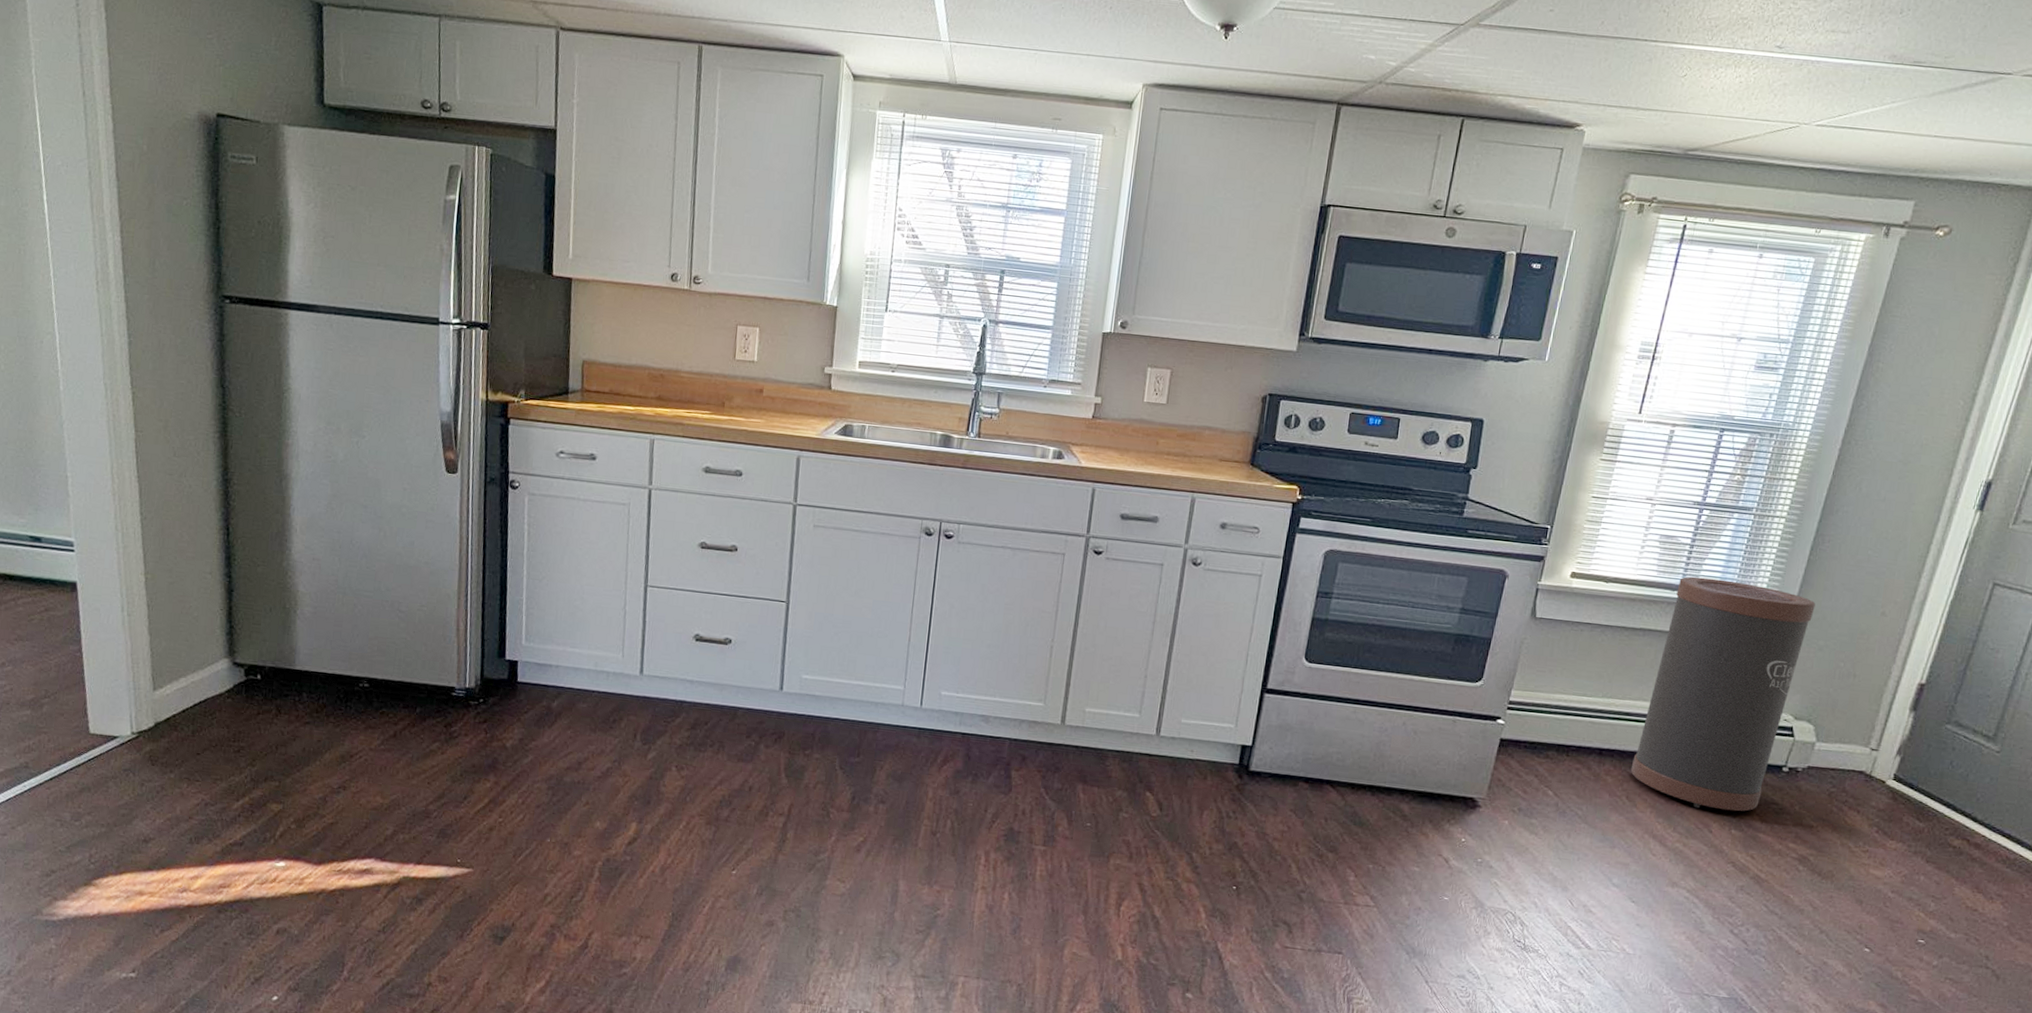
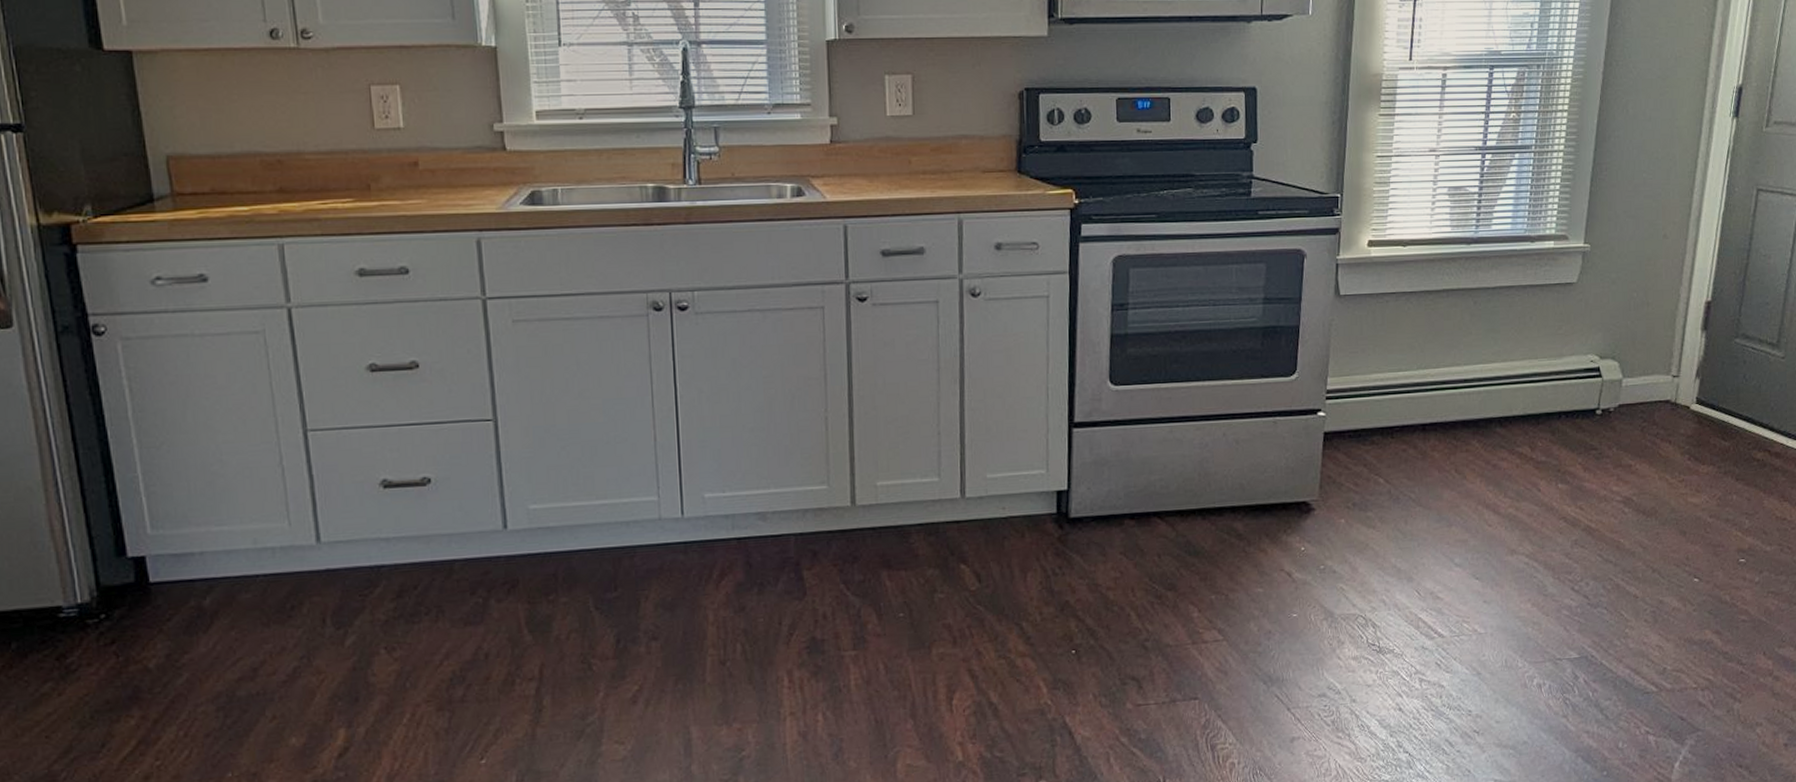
trash can: present [1630,576,1815,812] -> none [1455,225,1603,469]

